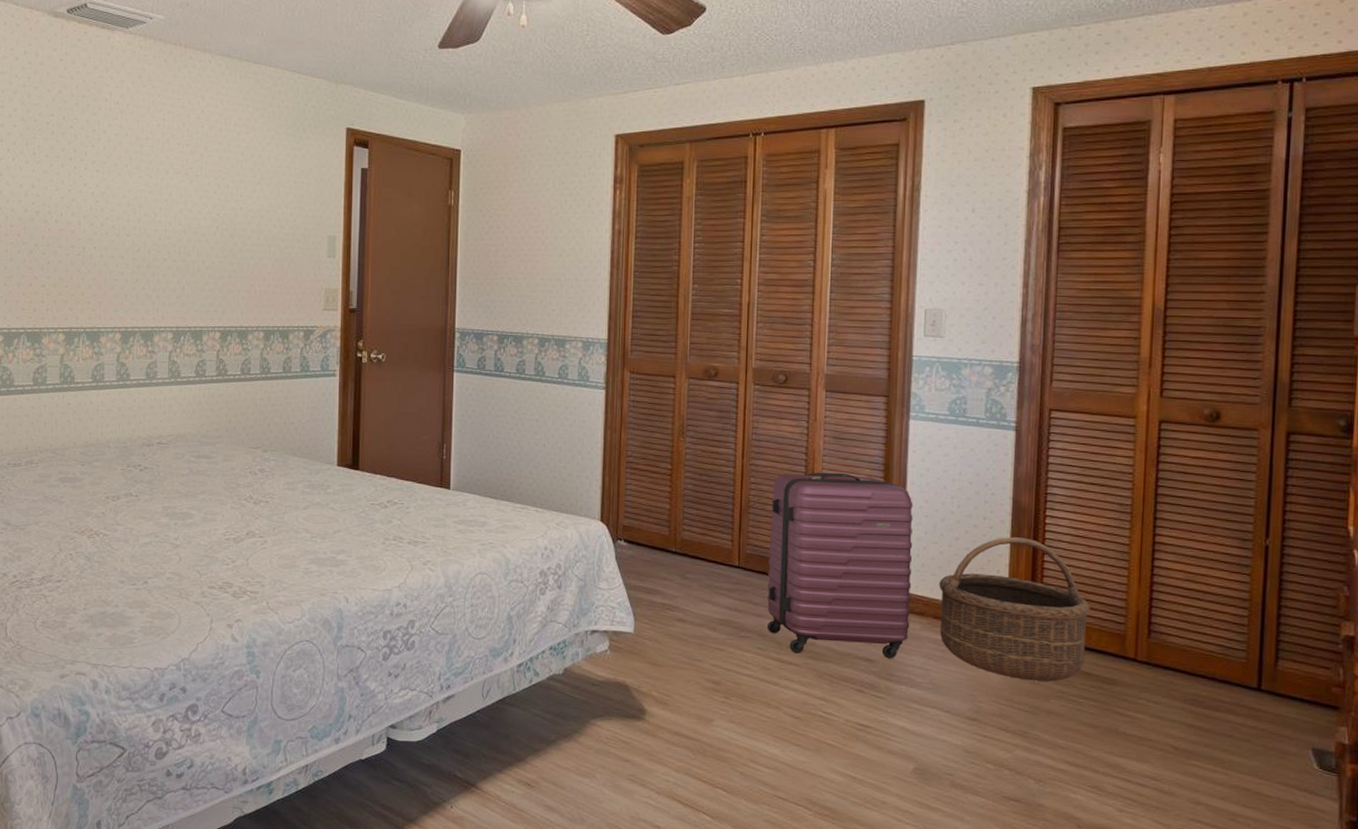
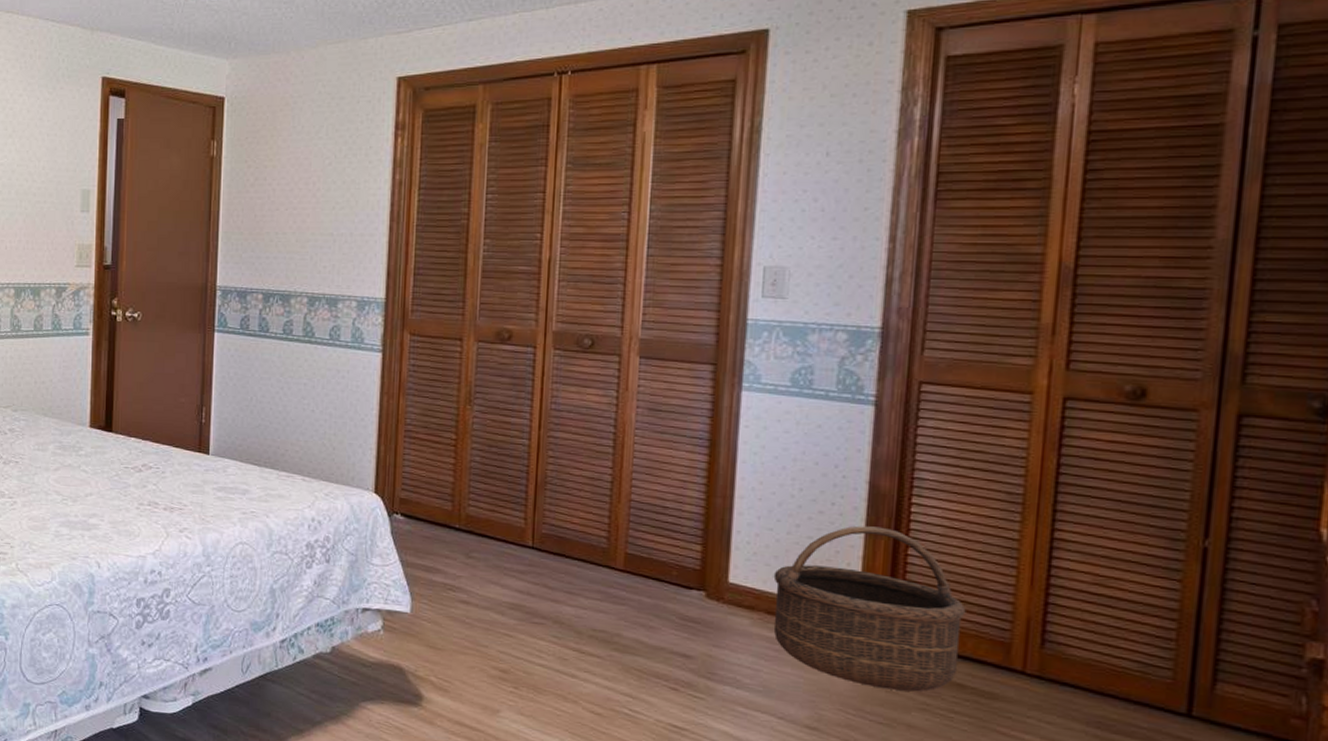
suitcase: present [766,472,913,659] -> none [564,446,744,656]

